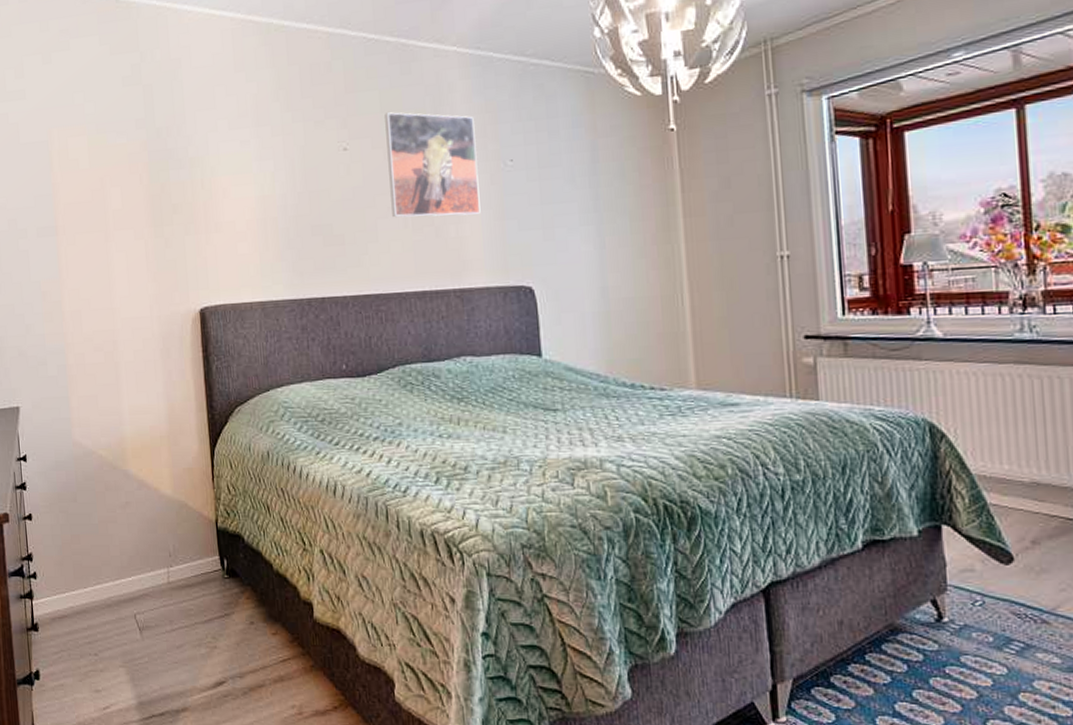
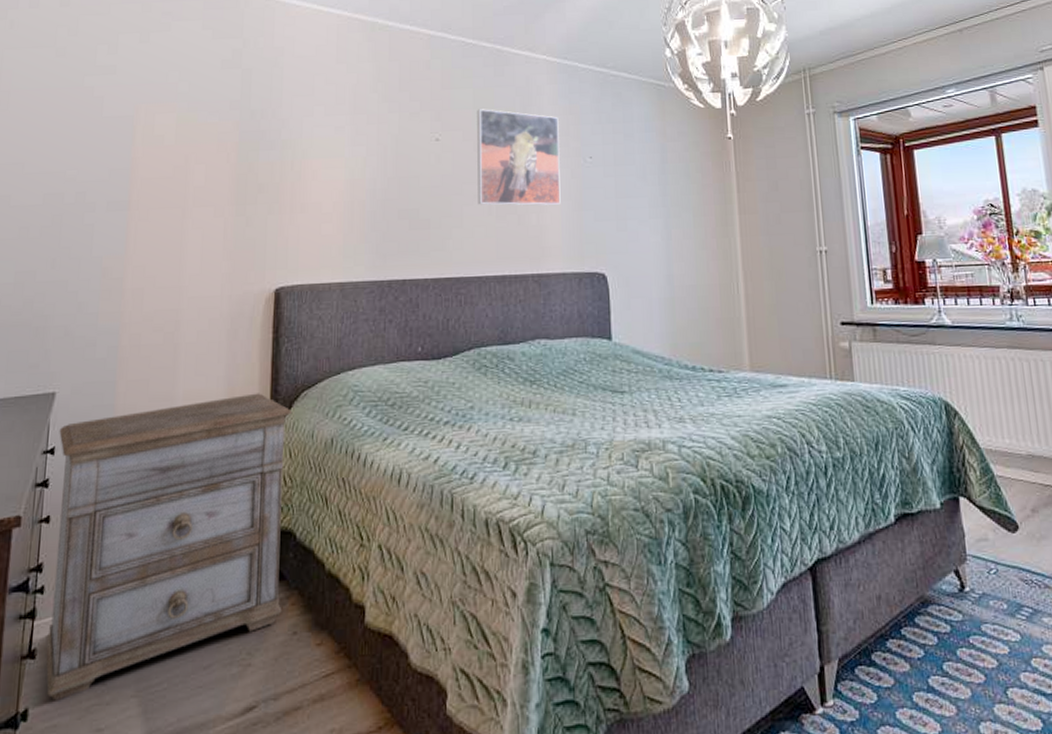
nightstand: none [27,408,238,666] -> present [45,393,293,701]

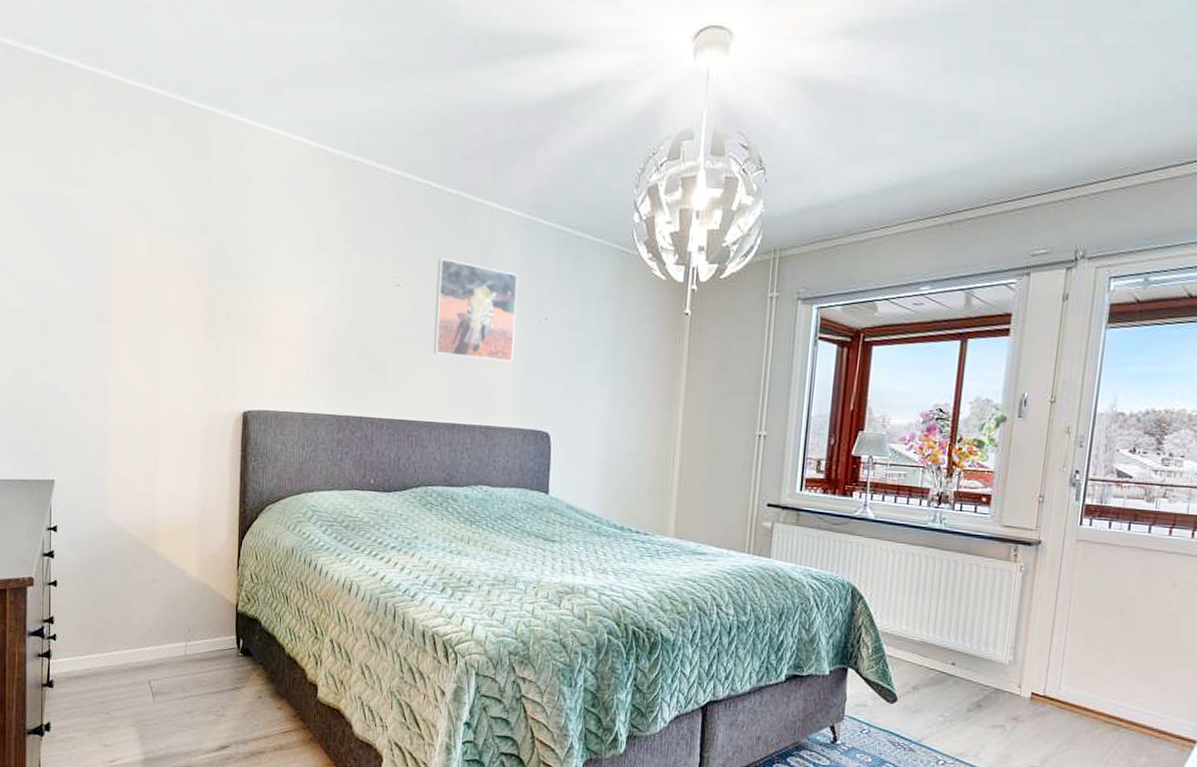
nightstand: present [45,393,293,701] -> none [60,501,259,720]

